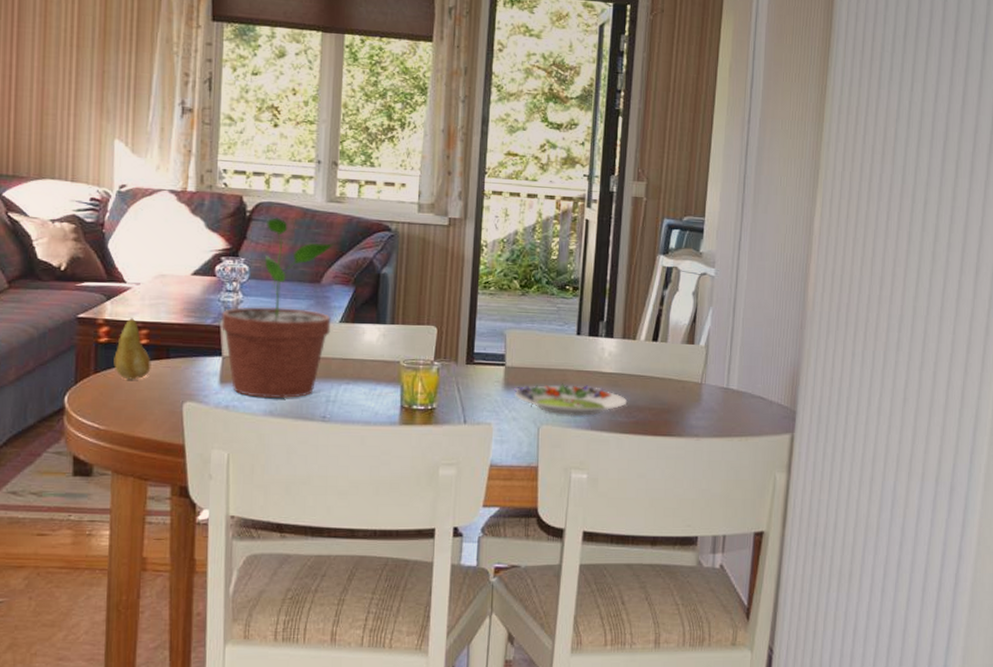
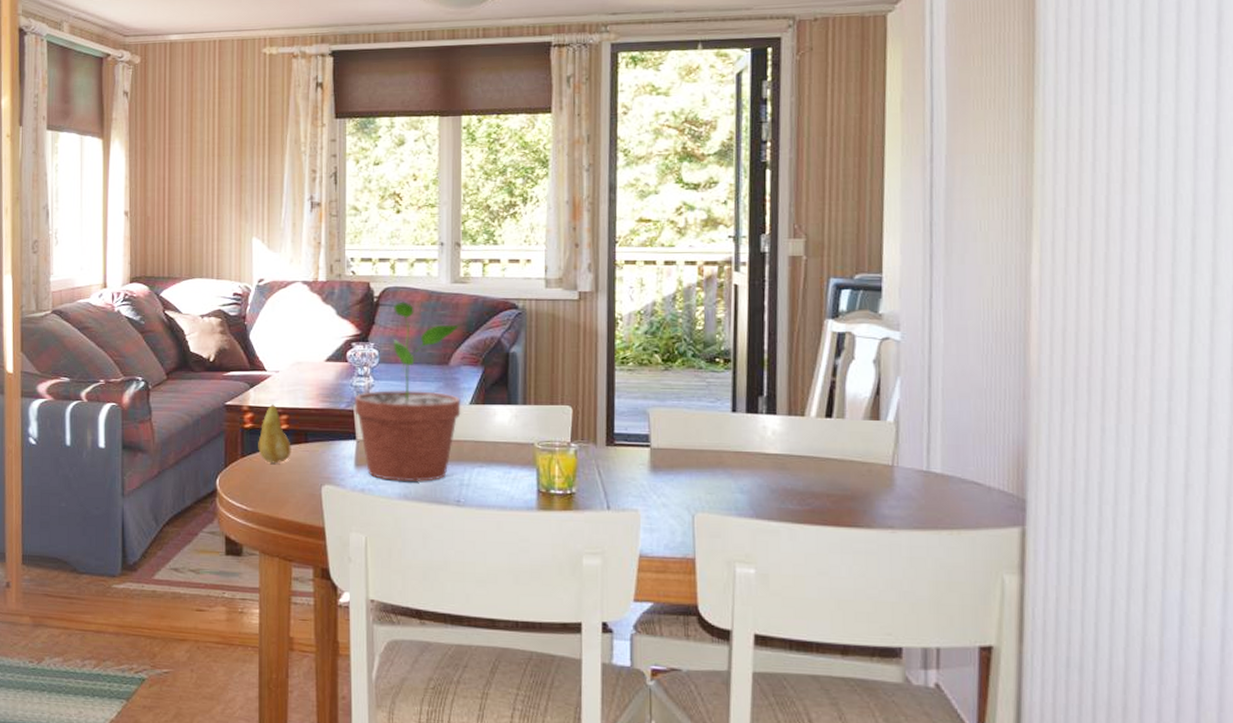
salad plate: present [514,383,628,417] -> none [662,466,799,504]

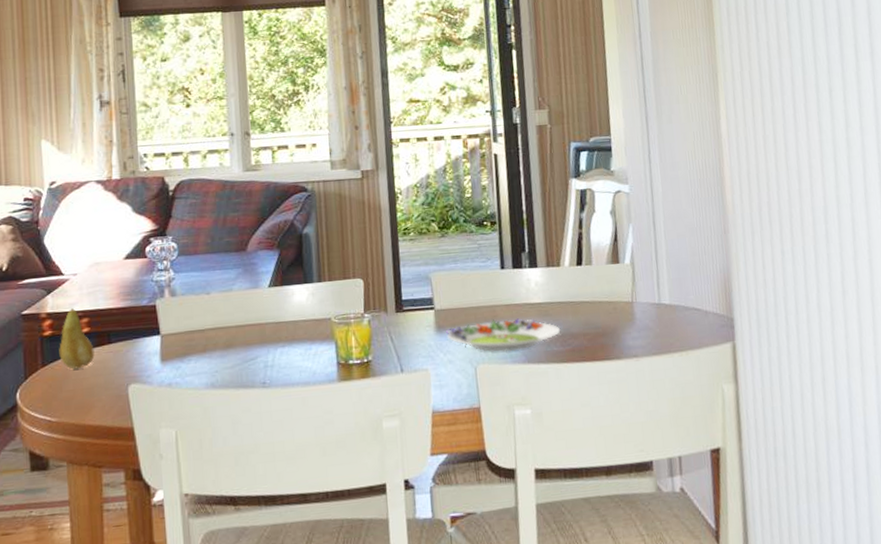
potted plant: present [354,301,461,481] -> none [156,193,261,371]
salad plate: none [662,466,799,504] -> present [446,318,561,352]

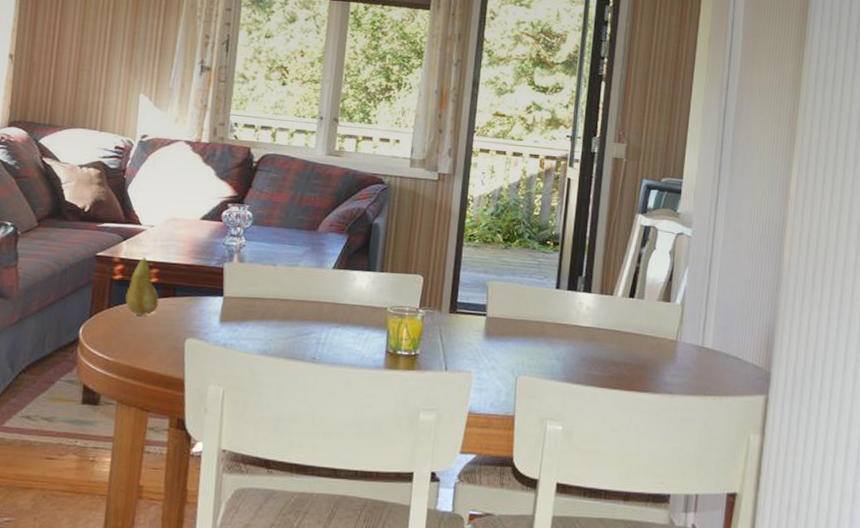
salad plate: present [446,318,561,352] -> none [494,335,604,369]

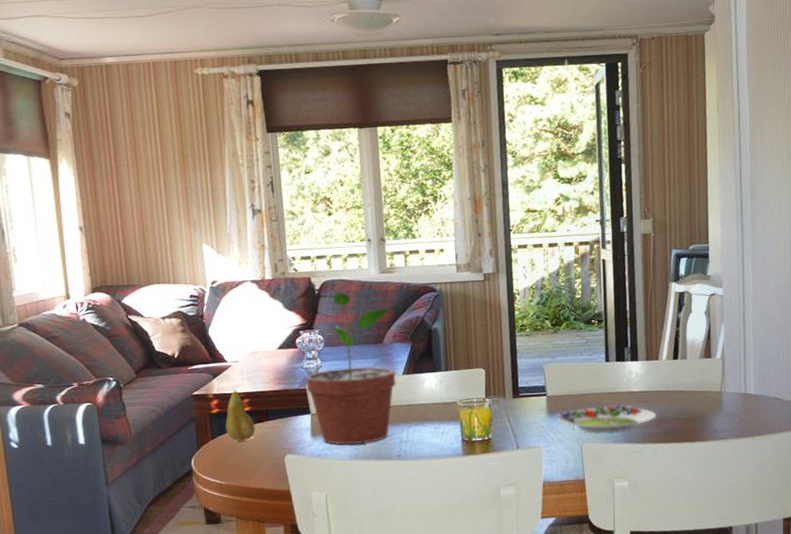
potted plant: none [224,168,331,339] -> present [306,292,396,445]
salad plate: none [494,335,604,369] -> present [556,404,657,433]

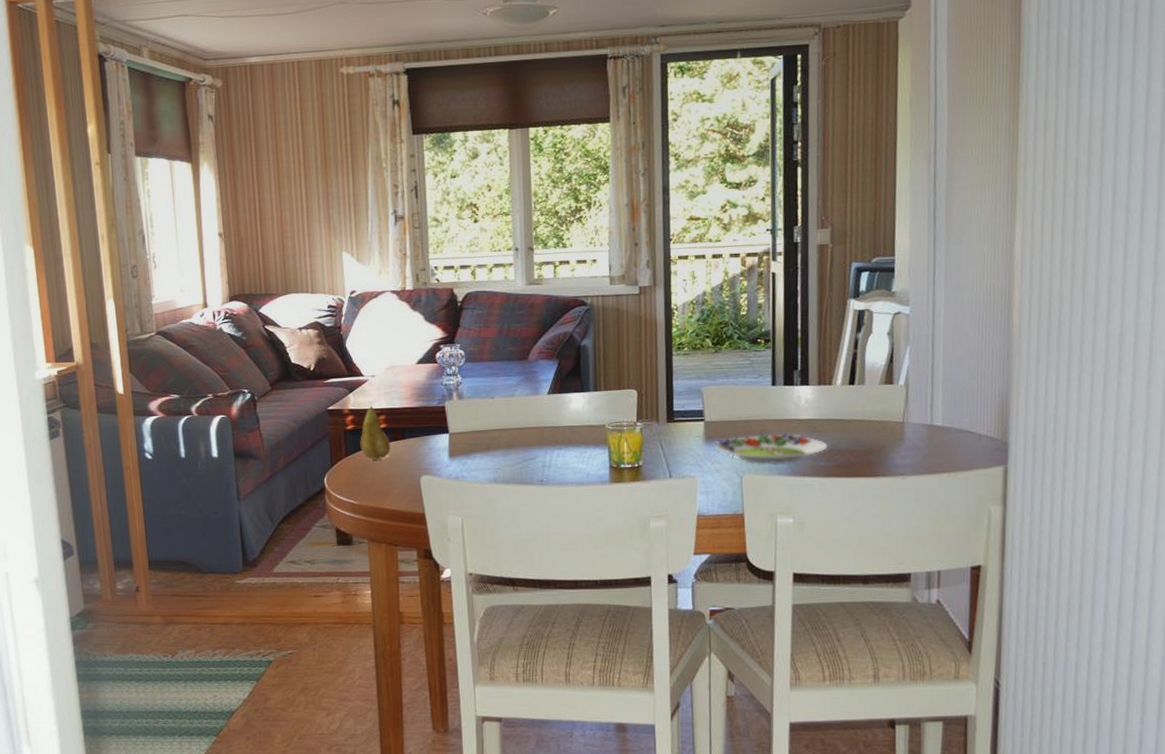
potted plant: present [306,292,396,445] -> none [445,304,540,467]

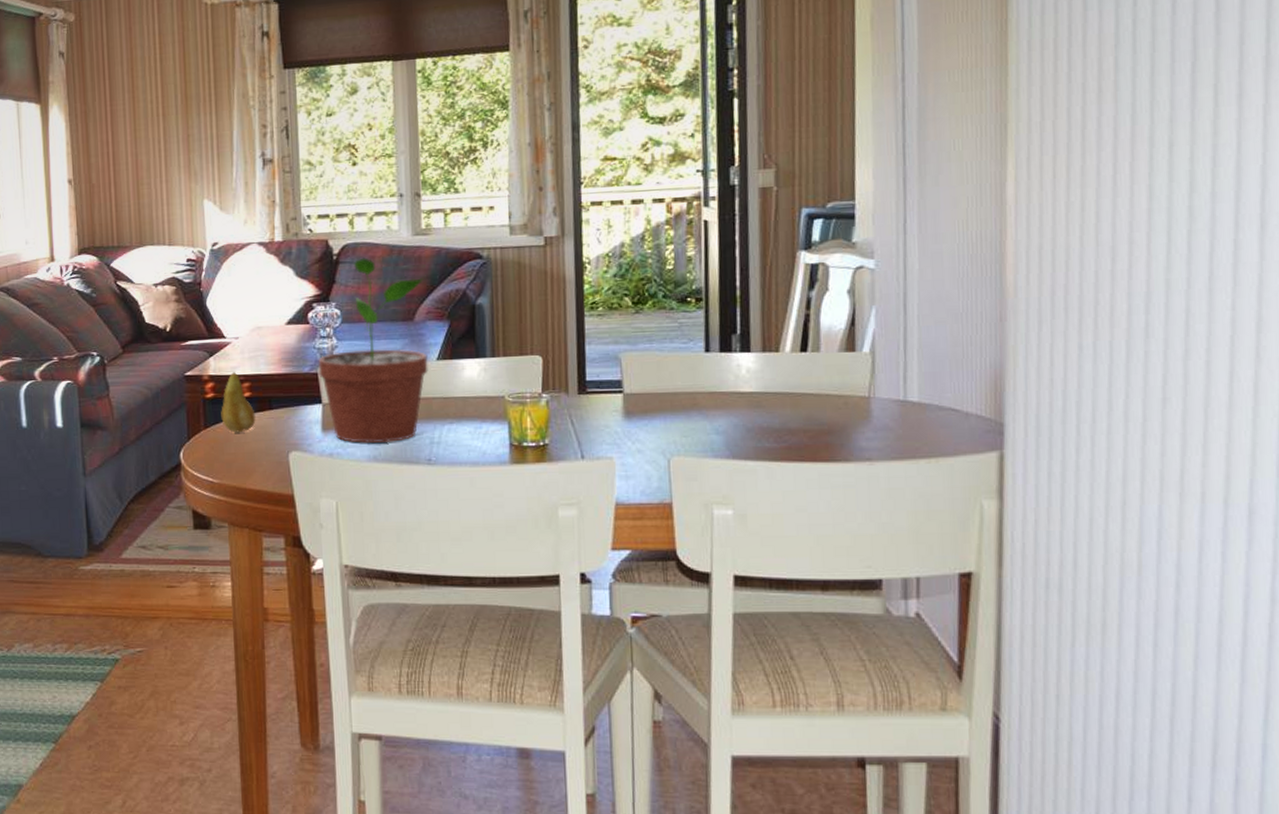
potted plant: none [445,304,540,467] -> present [318,257,428,443]
salad plate: present [715,433,828,464] -> none [636,408,776,445]

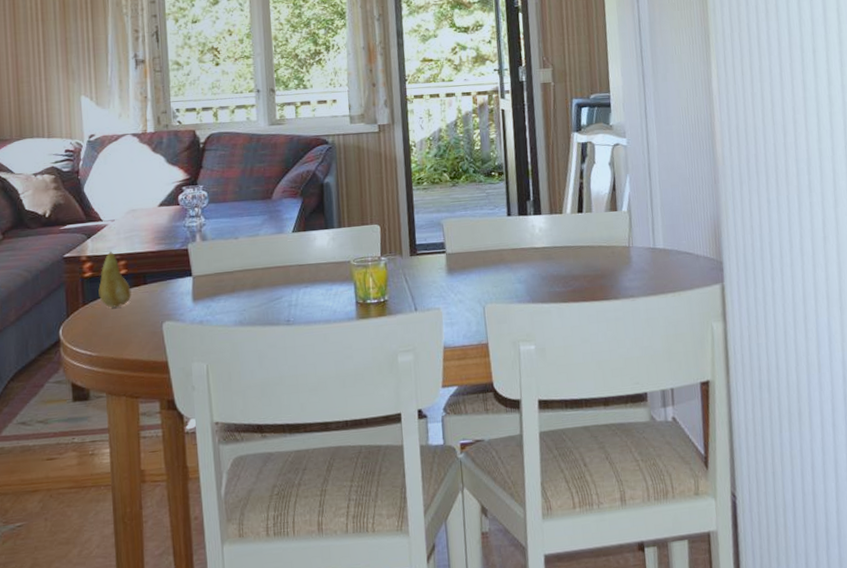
potted plant: present [318,257,428,443] -> none [188,145,285,310]

